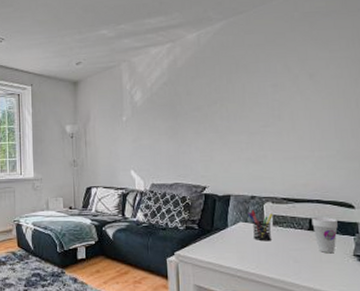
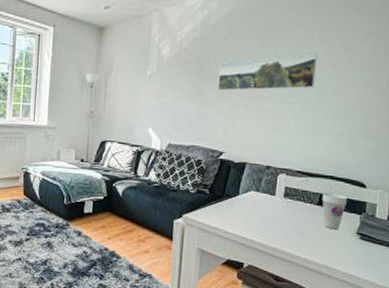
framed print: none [191,84,286,128] -> present [217,53,317,91]
pen holder: present [247,210,274,242] -> none [260,180,286,212]

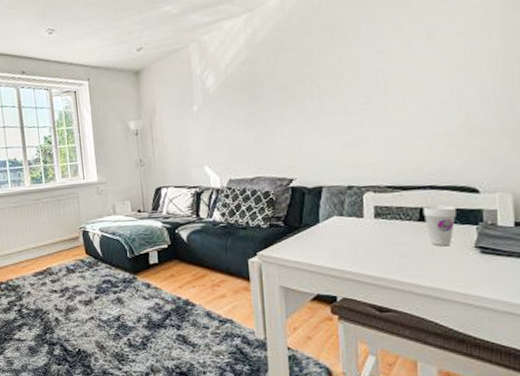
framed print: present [217,53,317,91] -> none [274,49,393,113]

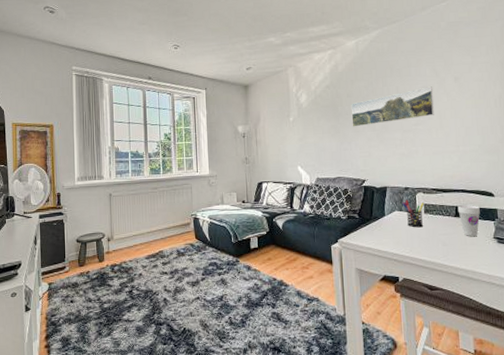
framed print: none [274,49,393,113] -> present [351,86,434,127]
pen holder: none [343,202,375,236] -> present [402,200,425,228]

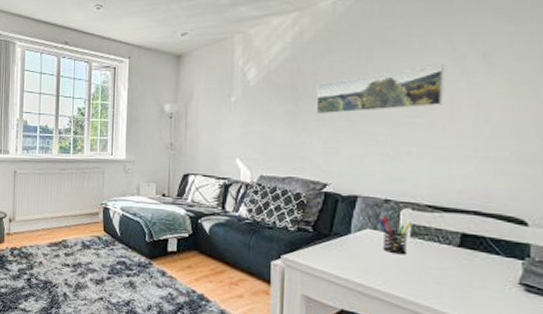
cup: present [457,205,480,237] -> none [464,232,501,279]

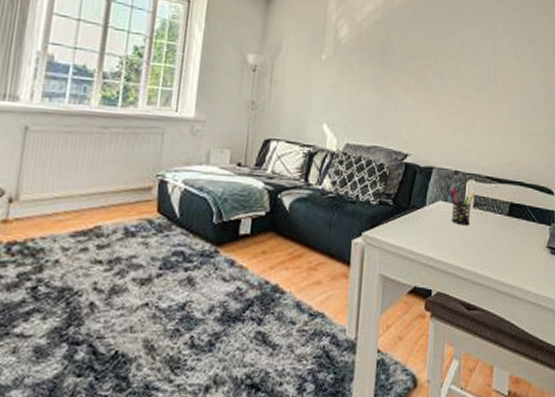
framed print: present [316,65,444,114] -> none [401,45,502,83]

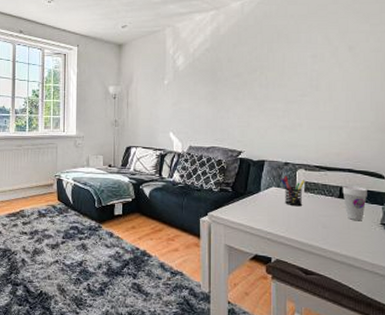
cup: none [511,202,536,244] -> present [342,186,367,221]

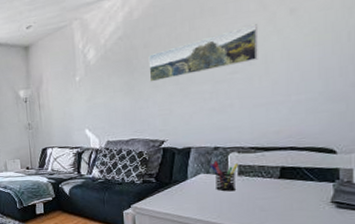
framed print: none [231,55,323,94] -> present [148,24,258,82]
cup: present [342,186,367,221] -> none [283,164,314,201]

